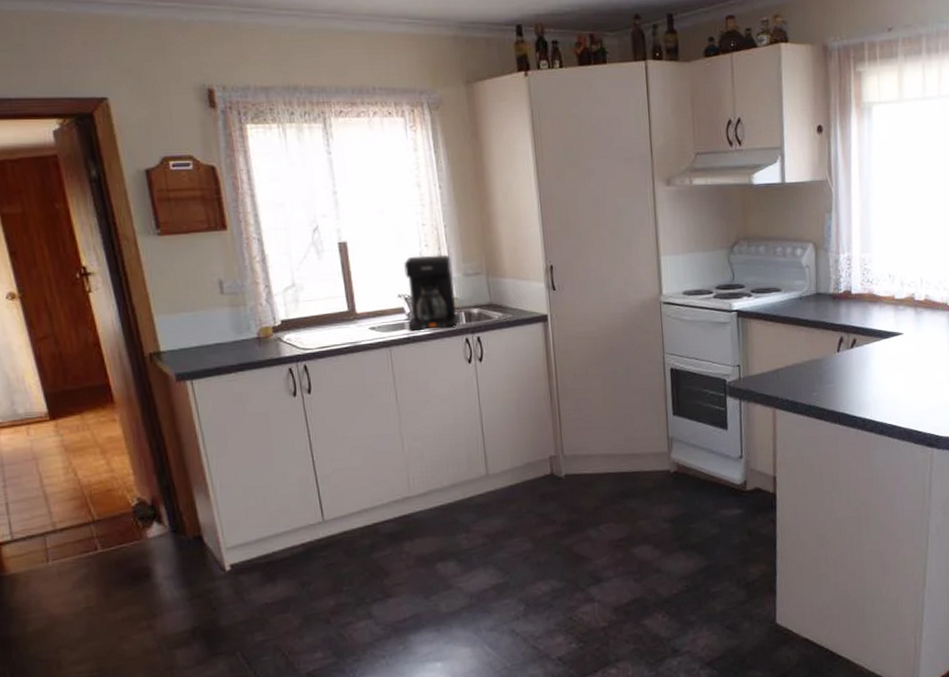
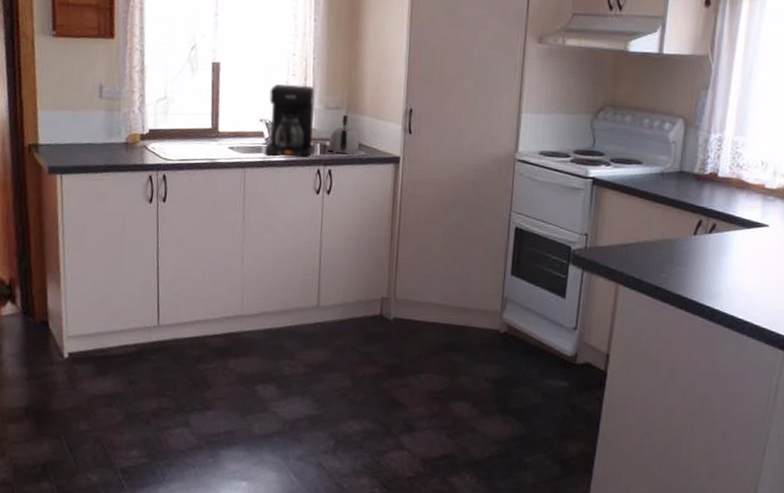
kettle: none [472,279,506,319] -> present [327,114,360,155]

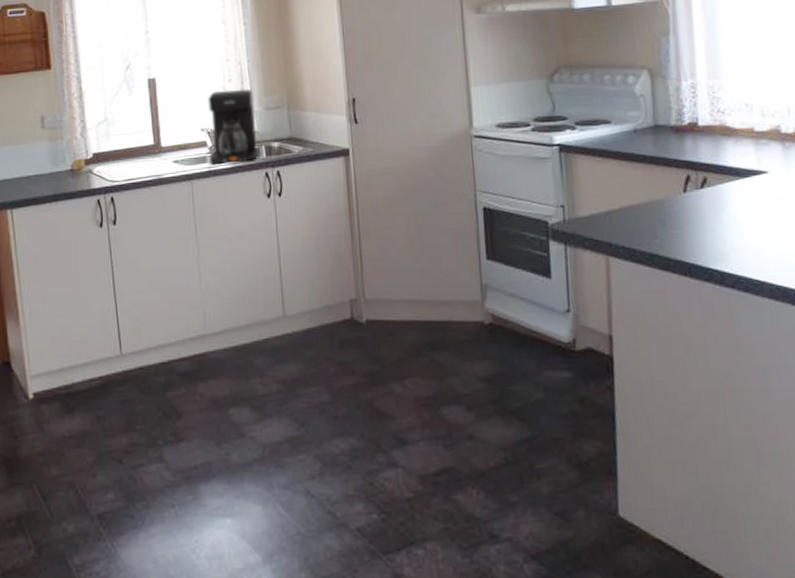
kettle: present [327,114,360,155] -> none [273,113,306,153]

